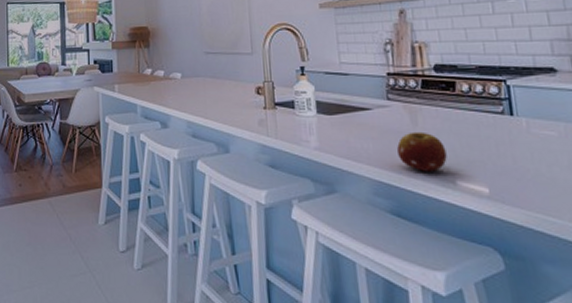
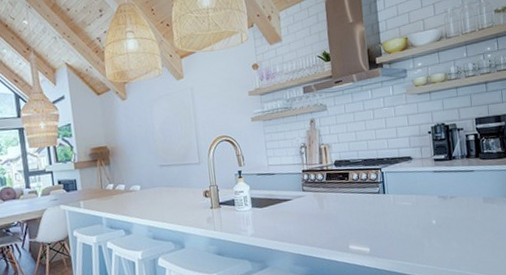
fruit: present [396,131,447,172] -> none [309,212,343,243]

